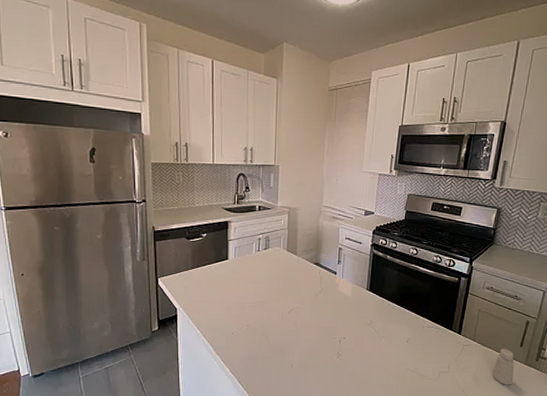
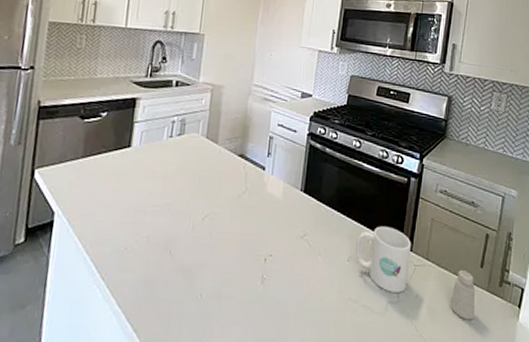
mug: none [413,316,460,365] -> present [356,226,411,293]

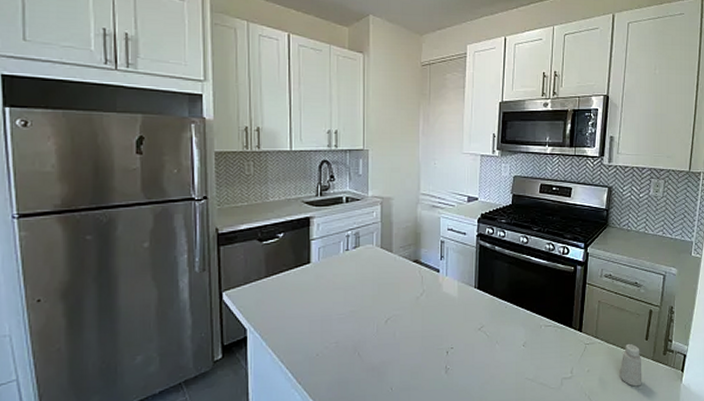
mug: present [356,226,411,293] -> none [530,312,580,370]

